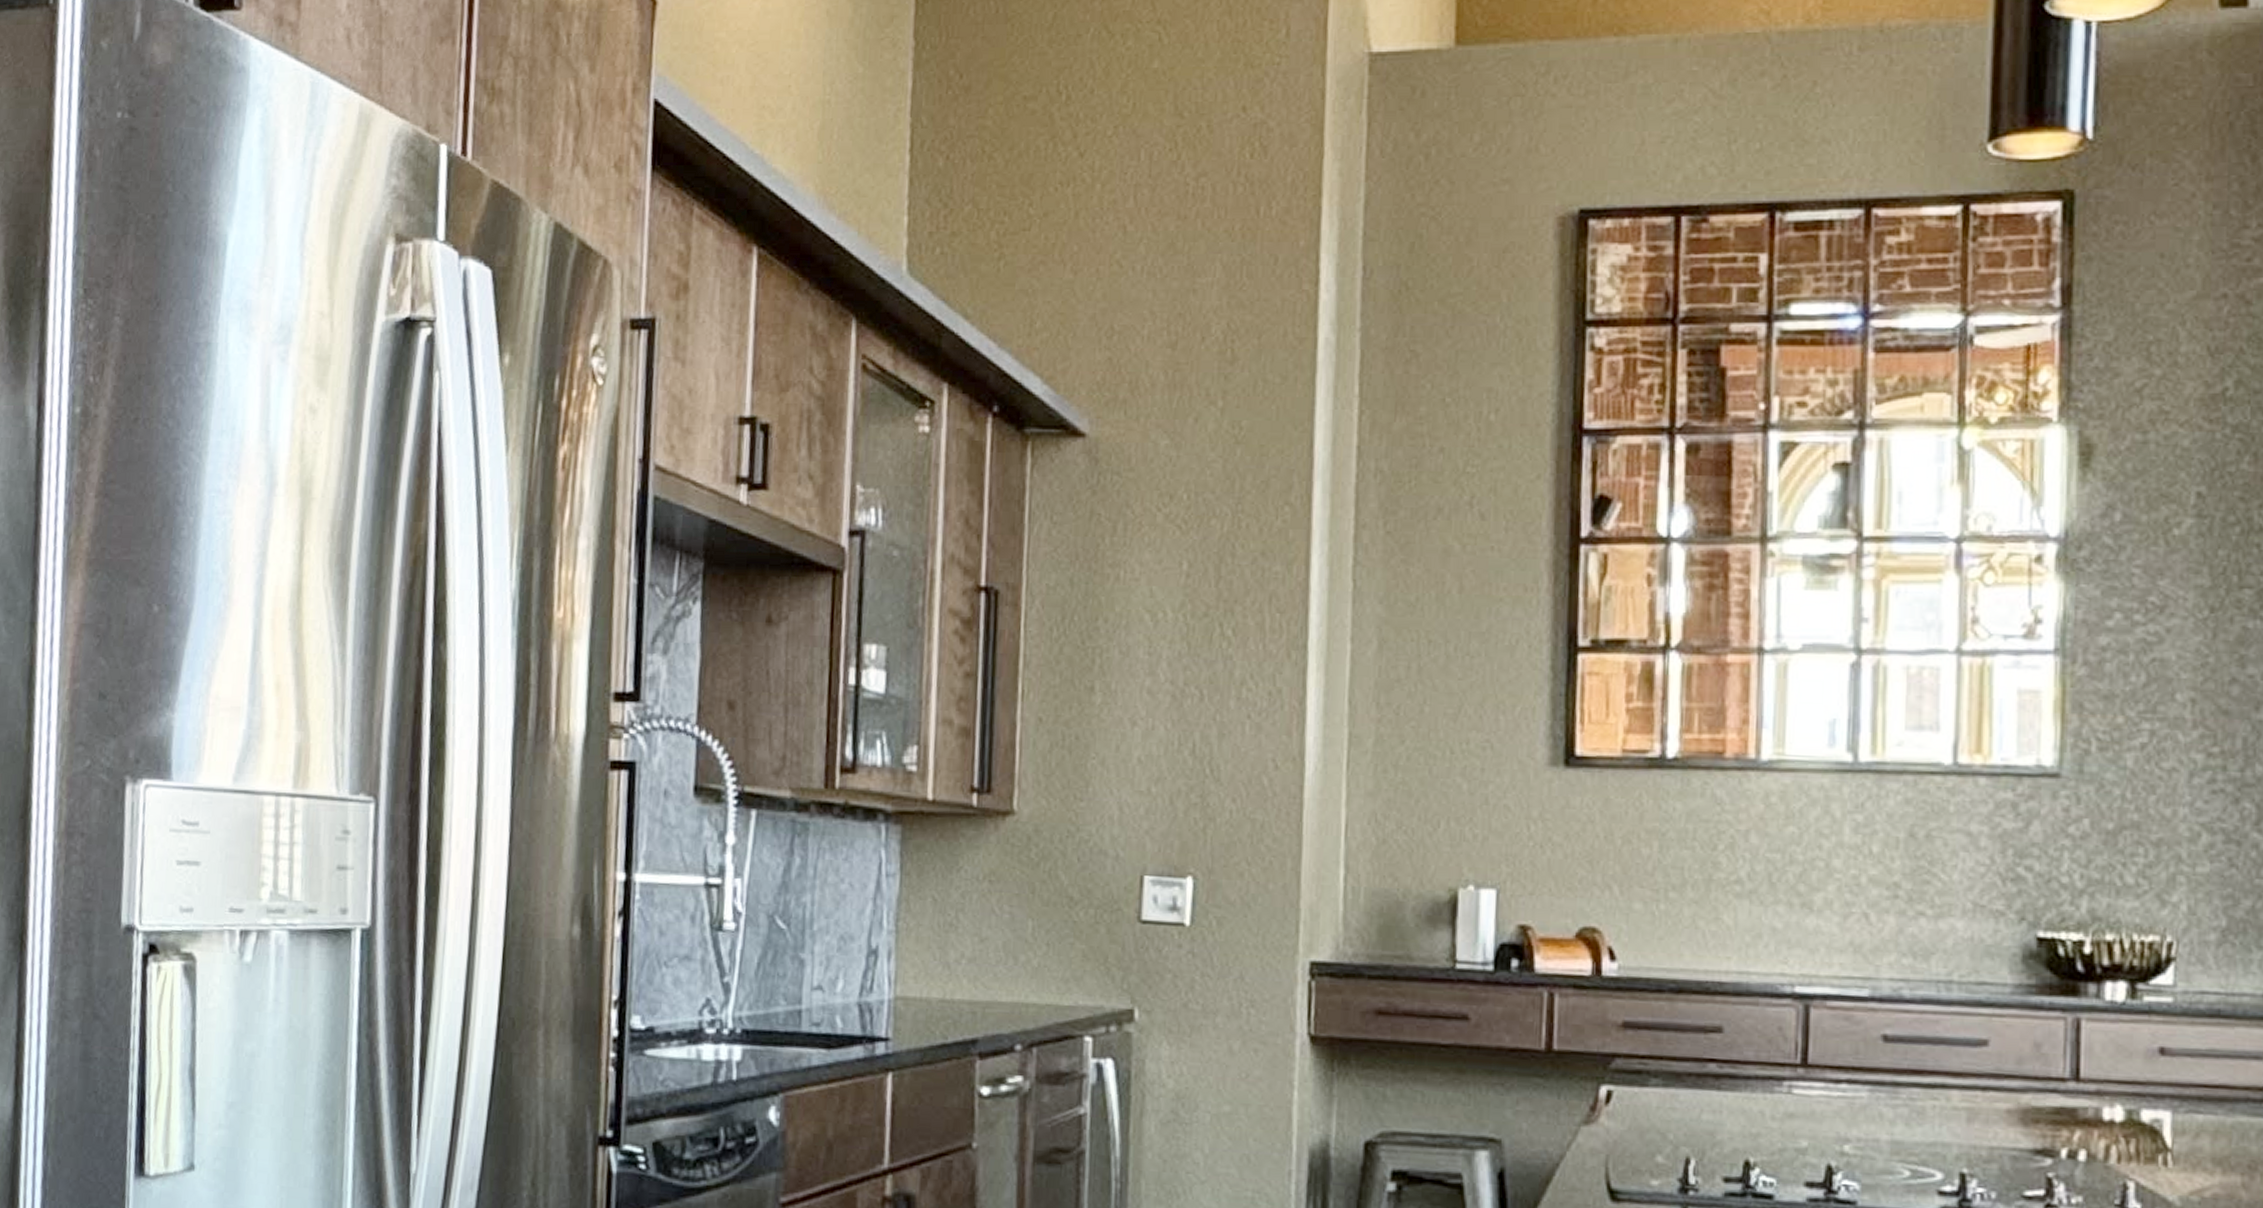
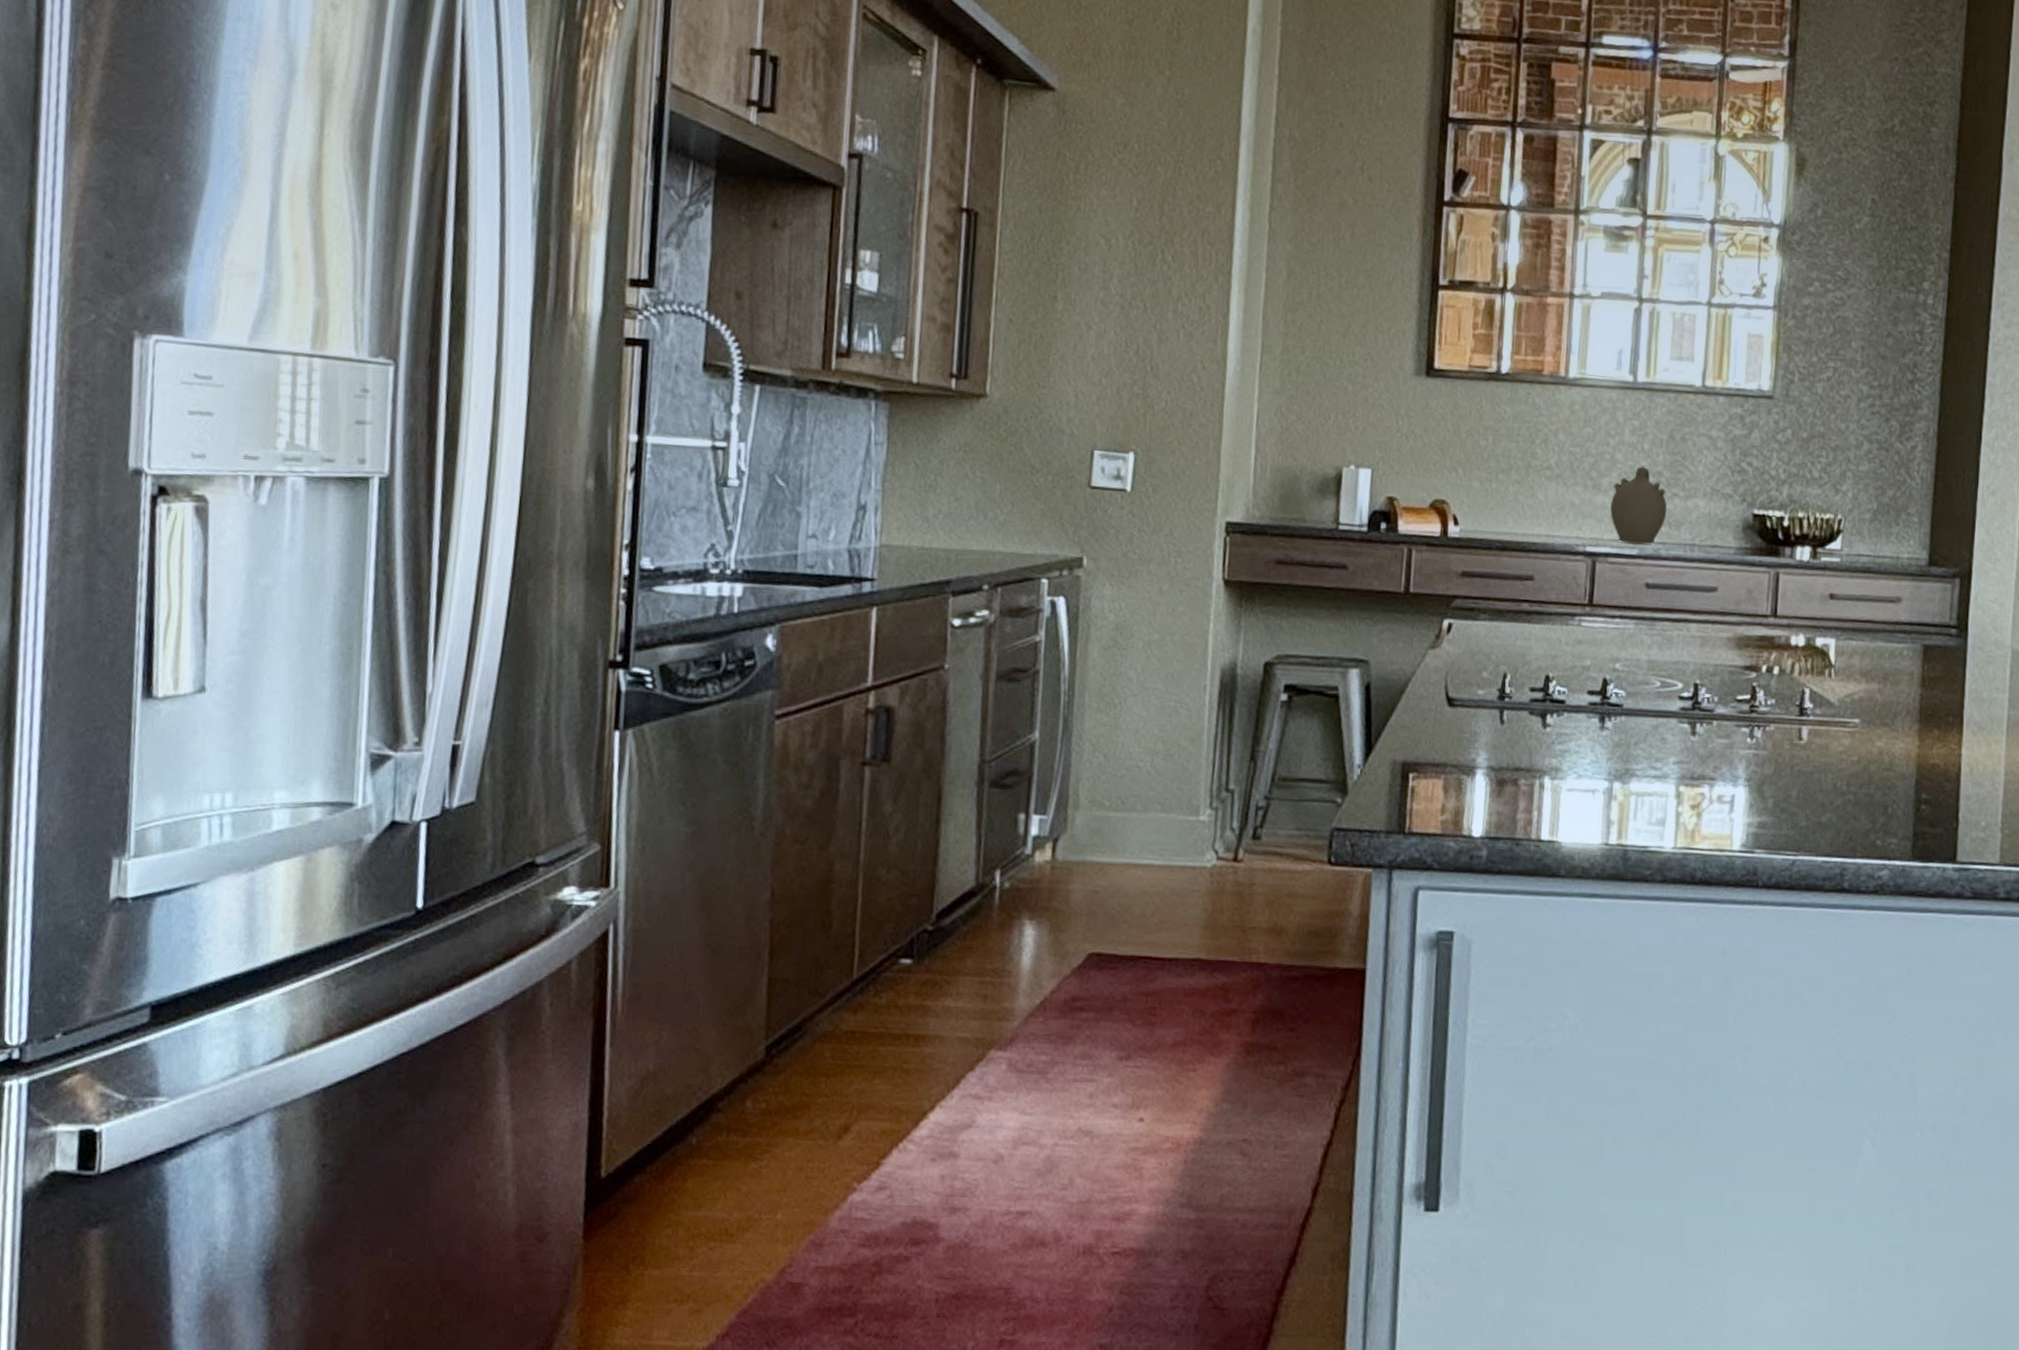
ceramic jug: none [1827,875,1910,983] -> present [1610,466,1667,545]

